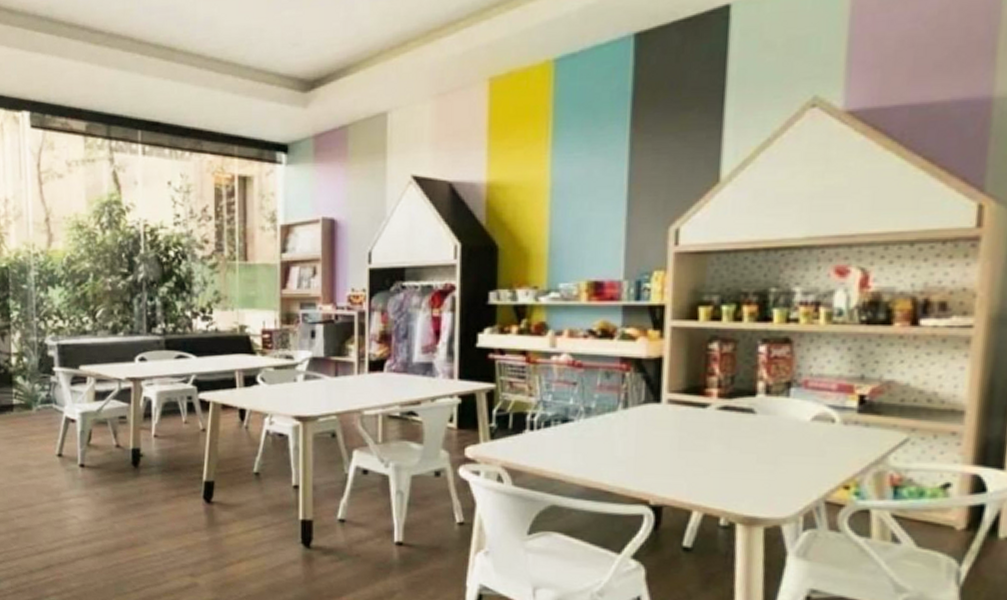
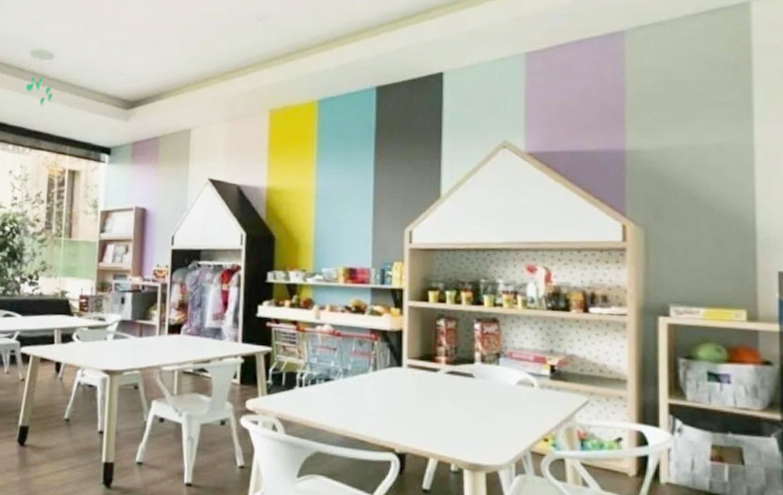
ceiling mobile: none [178,17,213,97] -> present [25,48,55,107]

